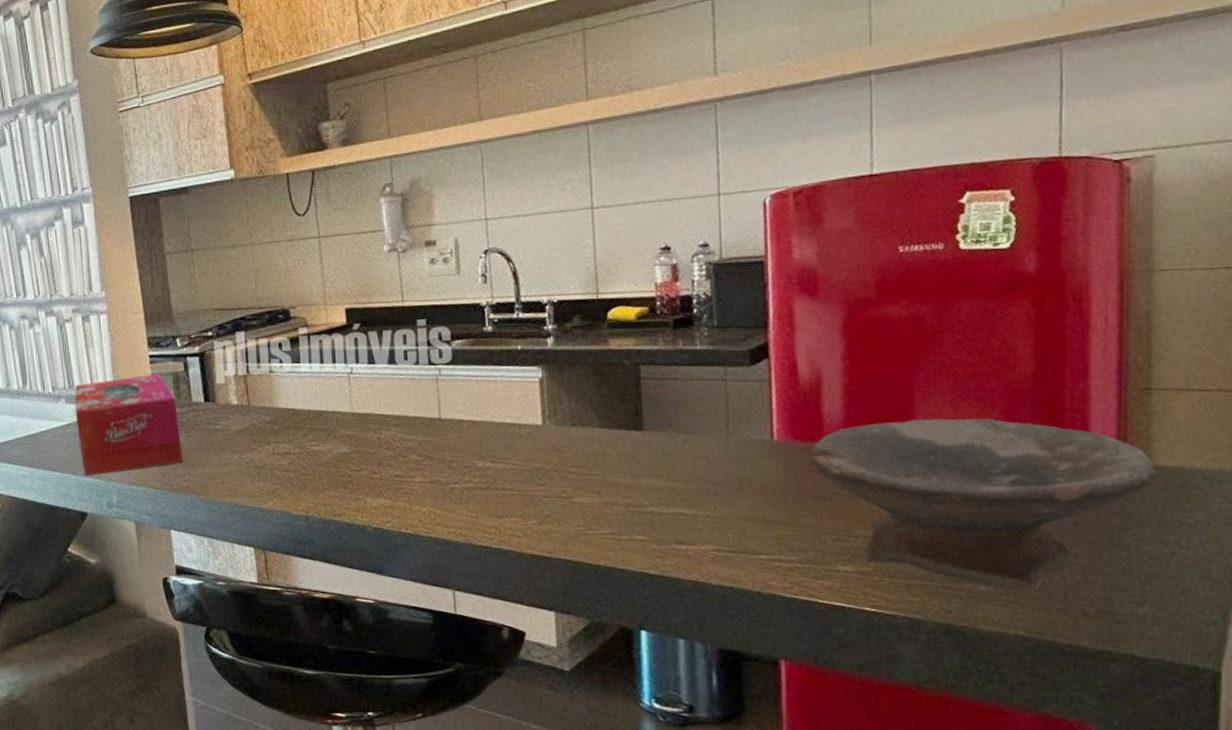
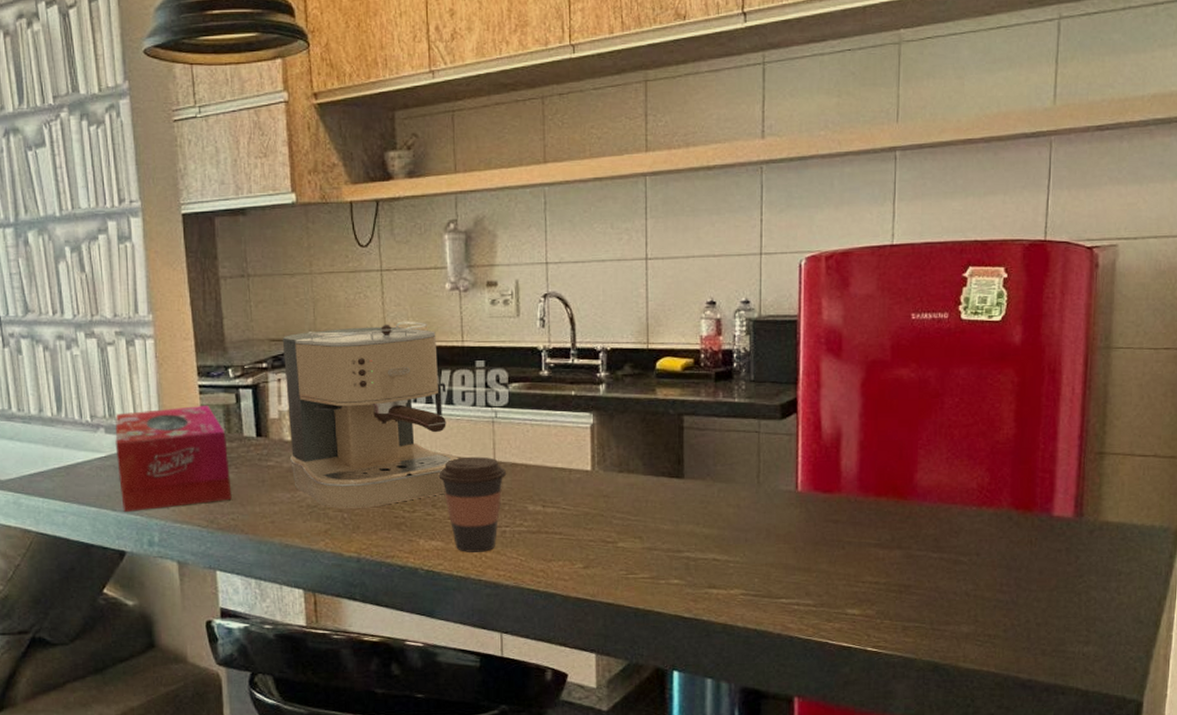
coffee maker: none [226,284,403,469] -> present [282,321,458,509]
coffee cup: none [382,414,453,510] -> present [437,456,507,552]
bowl: present [809,418,1157,594] -> none [827,475,1105,635]

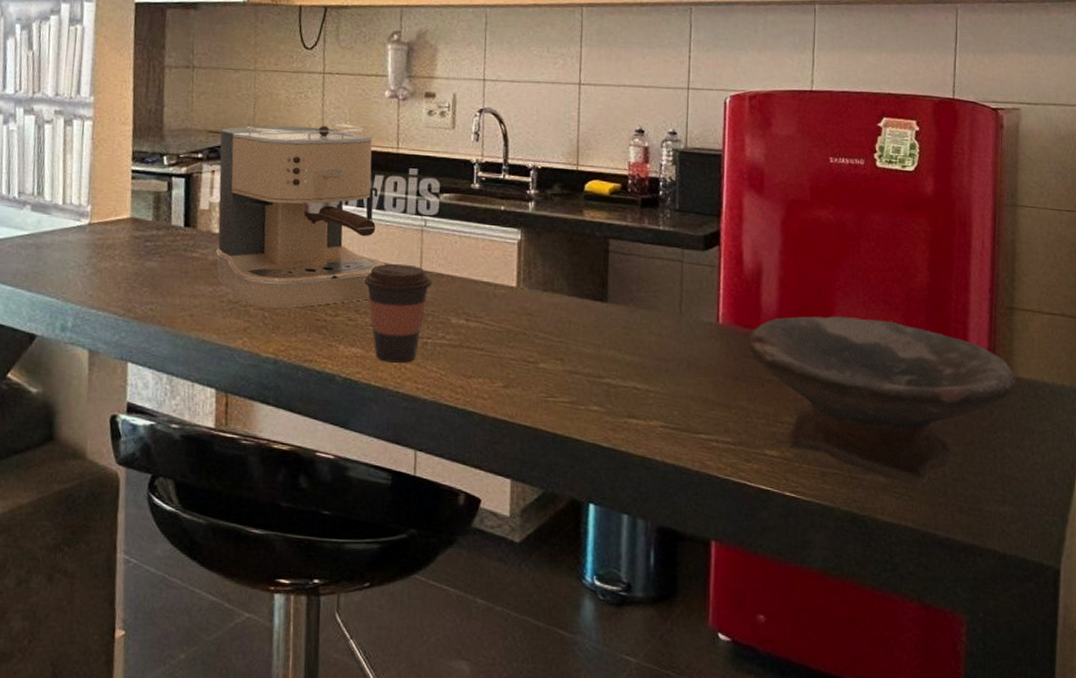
tissue box: present [115,404,232,513] -> none [39,190,154,294]
bowl: none [827,475,1105,635] -> present [748,316,1017,488]

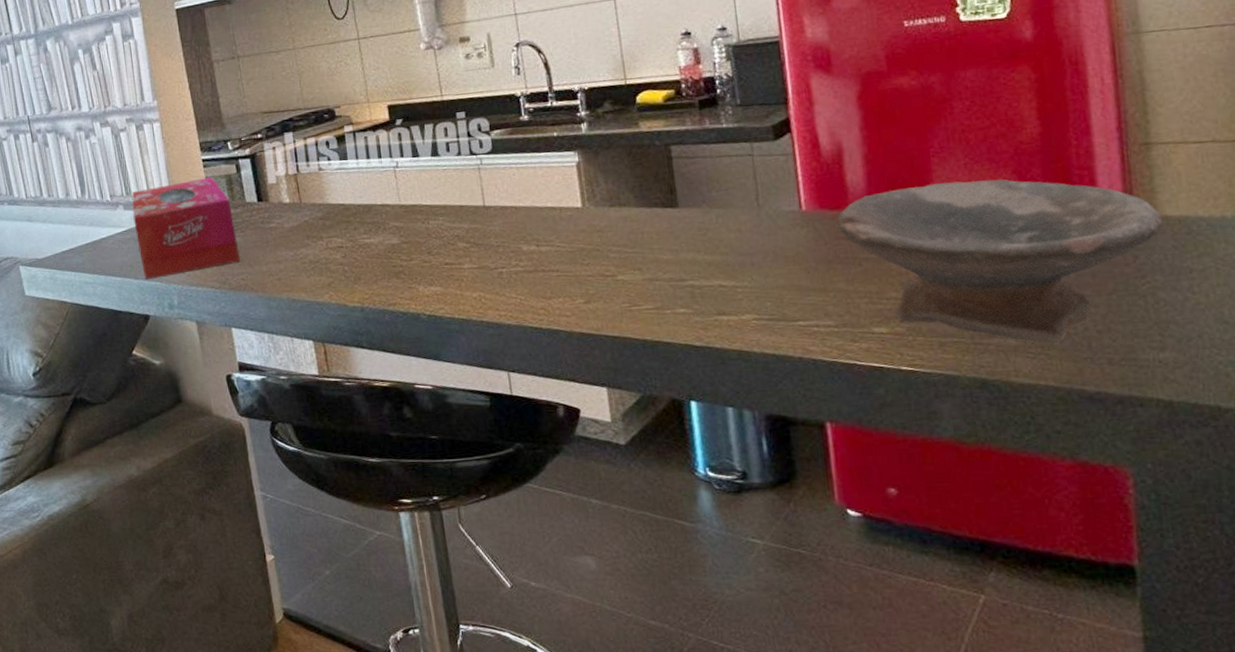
tissue box: none [39,190,154,294] -> present [132,176,240,280]
coffee maker: present [216,123,385,308] -> none [273,82,449,262]
coffee cup: present [362,263,432,363] -> none [430,202,498,296]

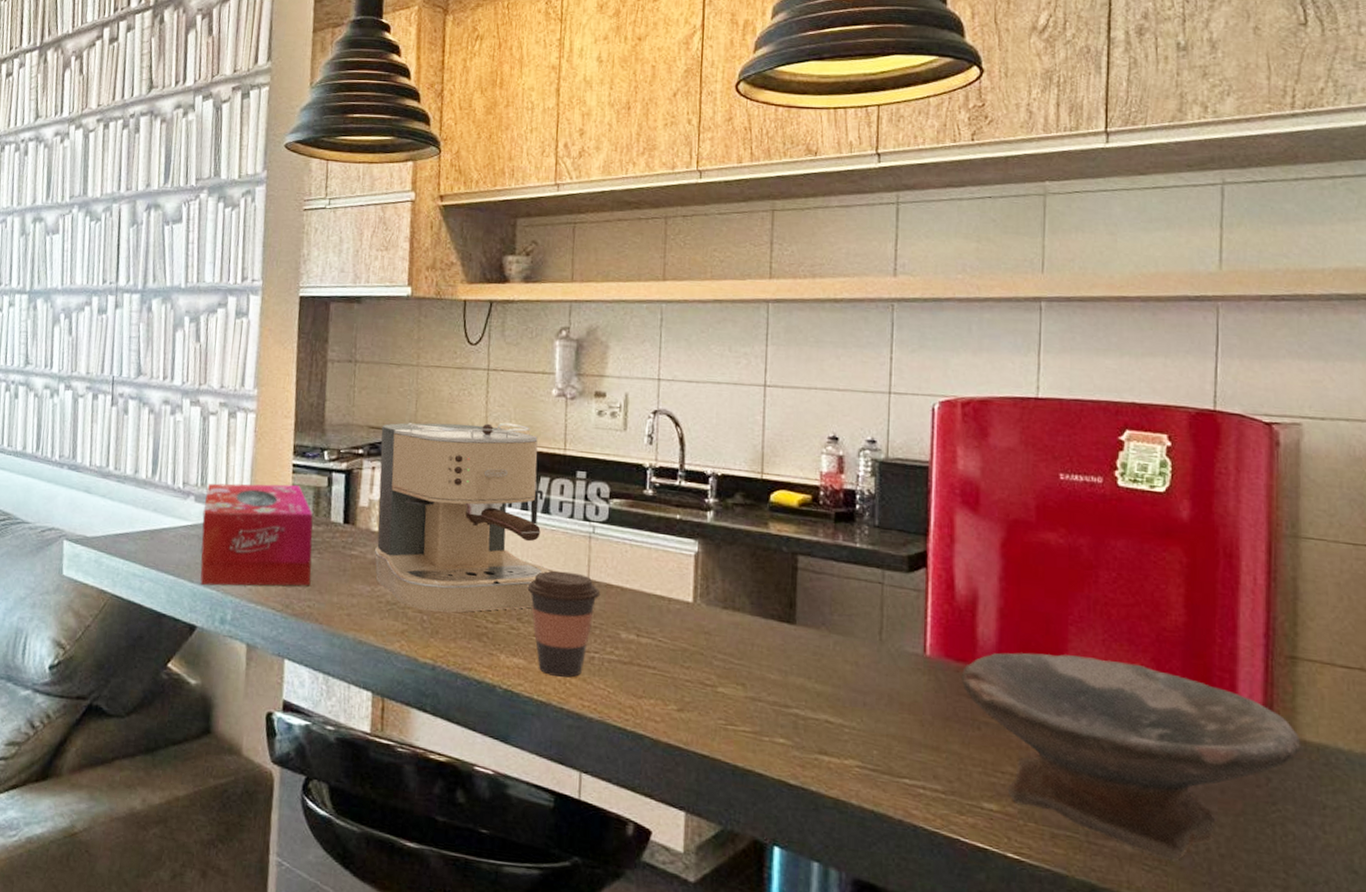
coffee maker: none [273,82,449,262] -> present [375,422,550,613]
coffee cup: none [430,202,498,296] -> present [526,570,601,678]

